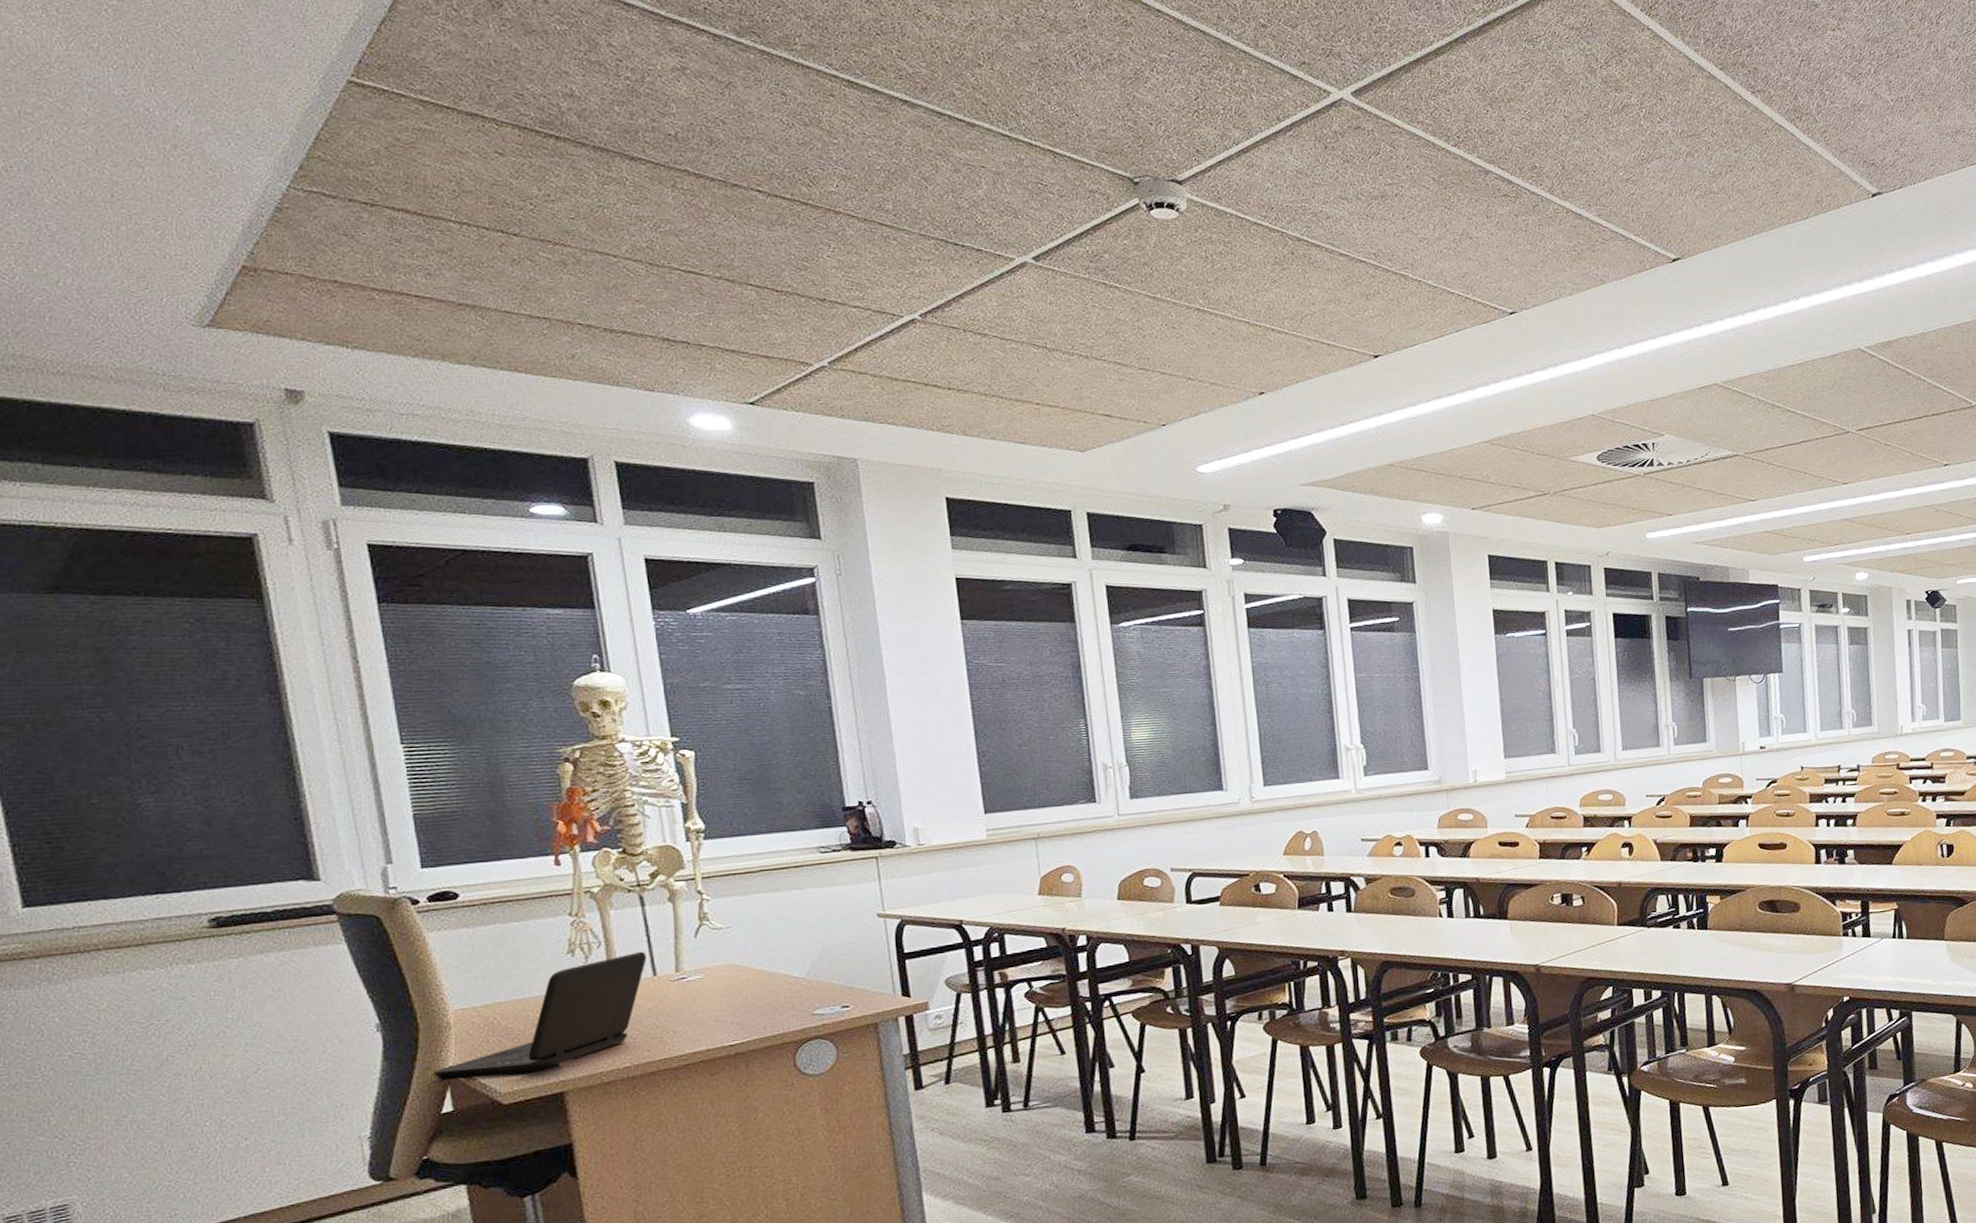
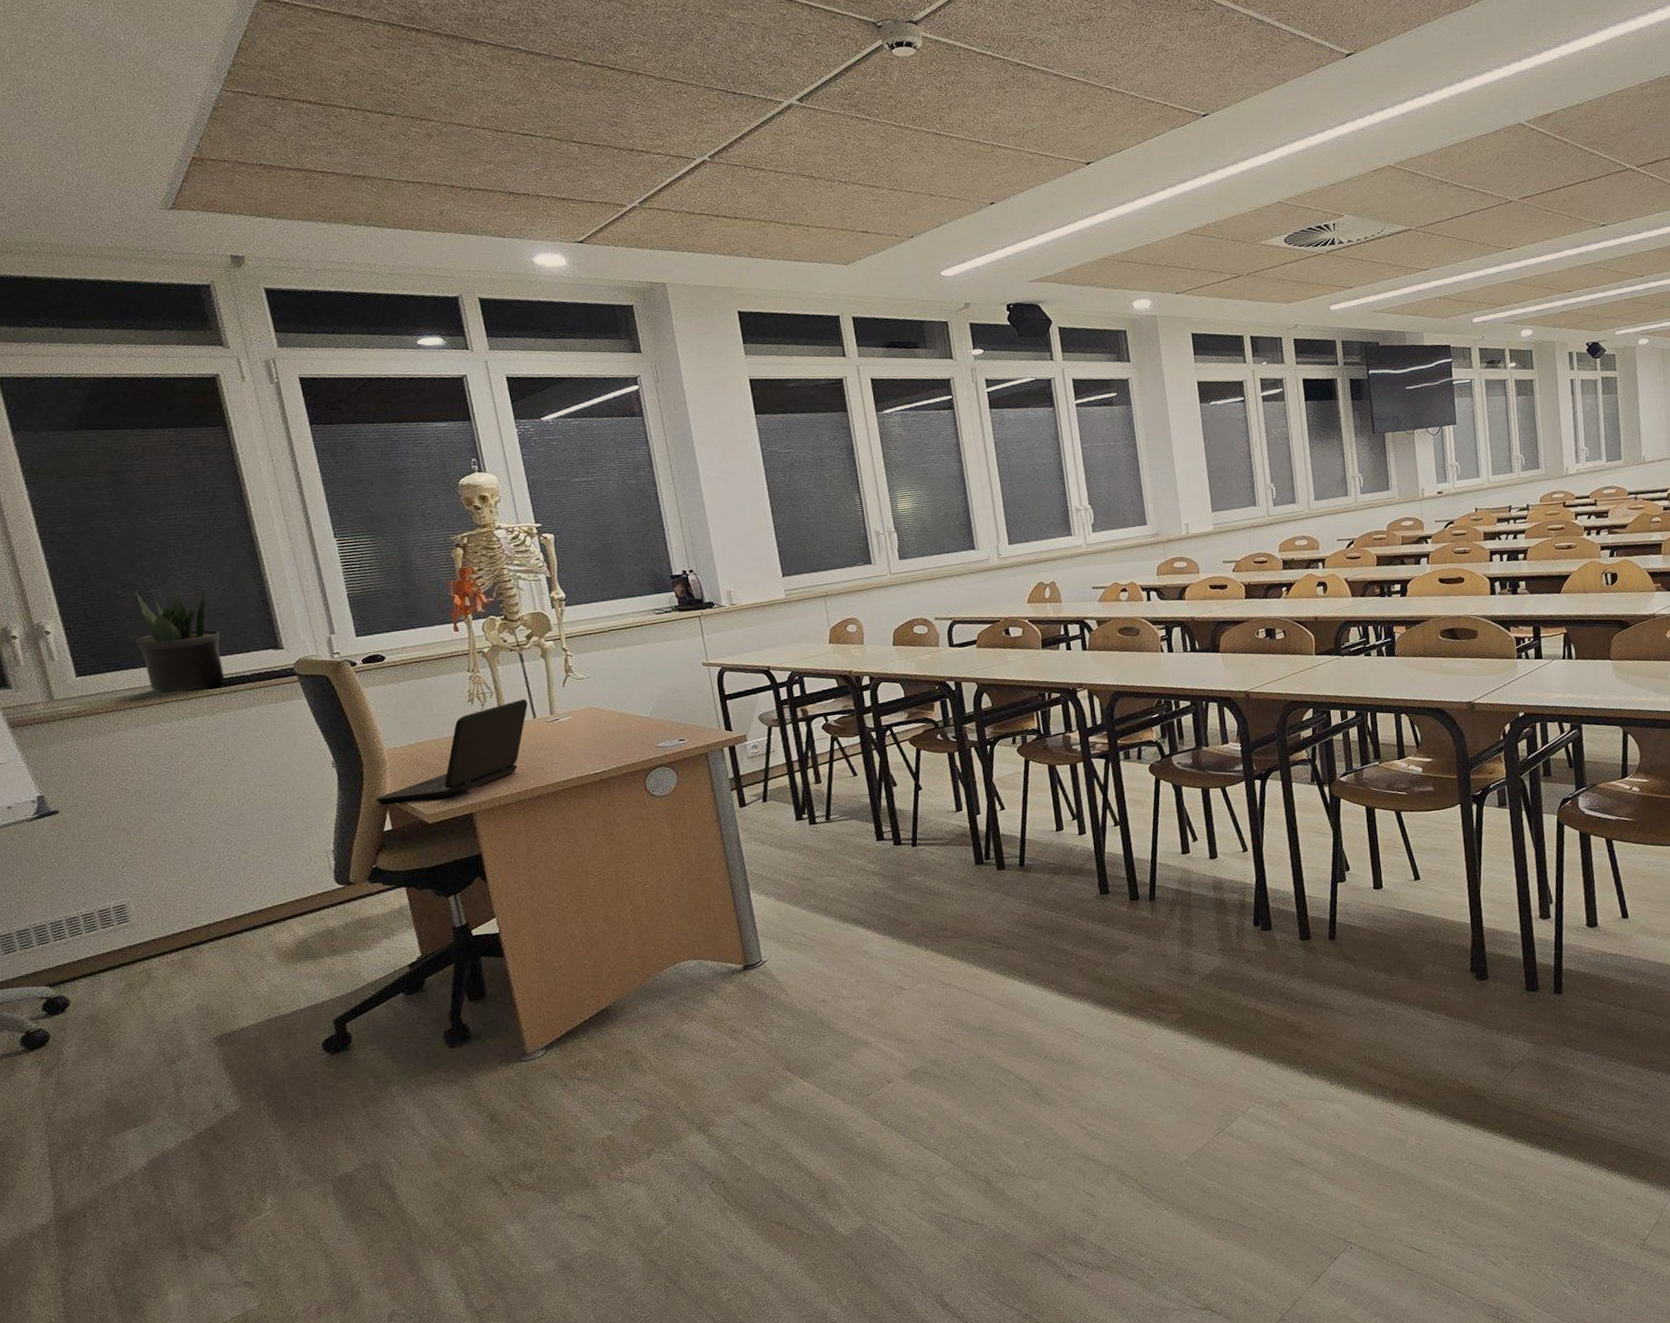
planter: none [112,800,235,931] -> present [135,590,225,693]

